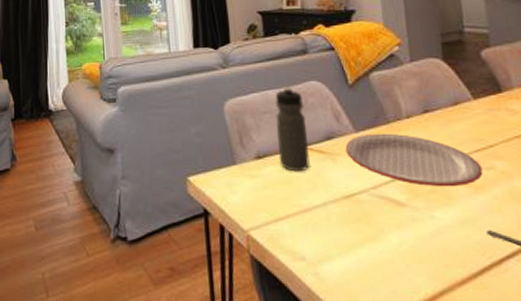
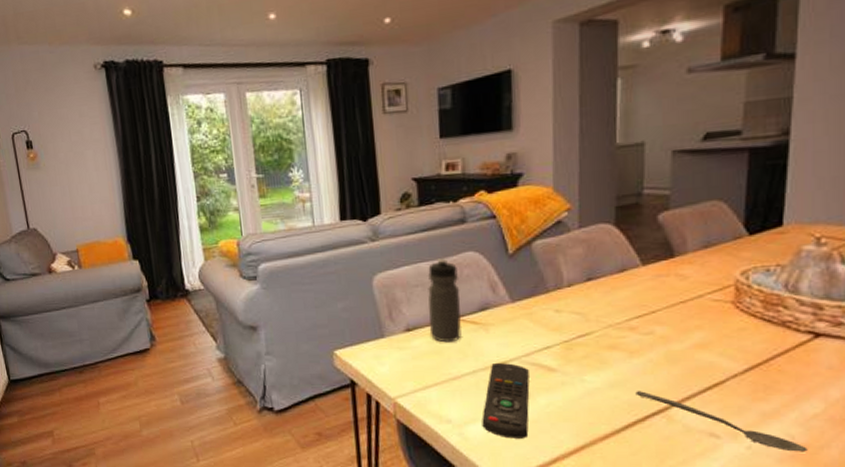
remote control: none [335,196,384,281] -> present [482,363,530,439]
plate: present [345,133,483,187] -> none [499,302,641,353]

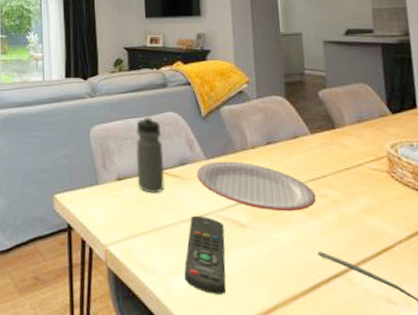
plate: none [499,302,641,353] -> present [196,161,317,212]

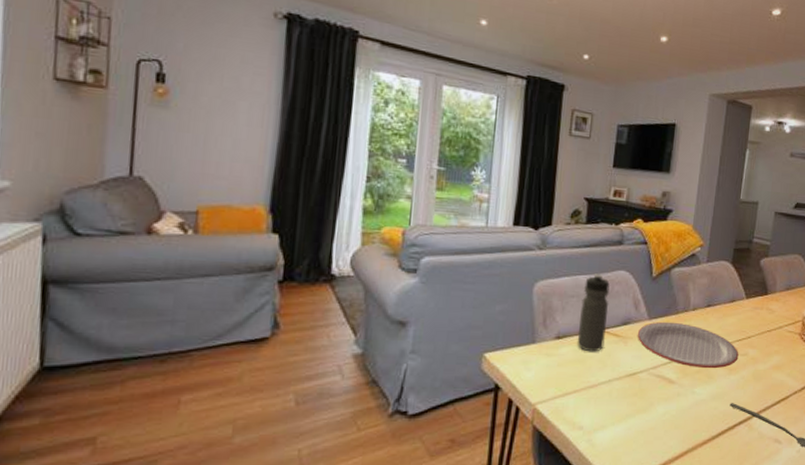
remote control: present [184,216,226,295] -> none [609,374,654,445]

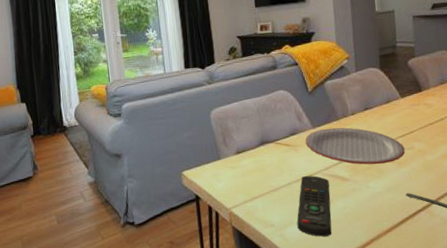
water bottle: present [577,273,610,352] -> none [251,96,279,162]
remote control: none [609,374,654,445] -> present [297,176,332,237]

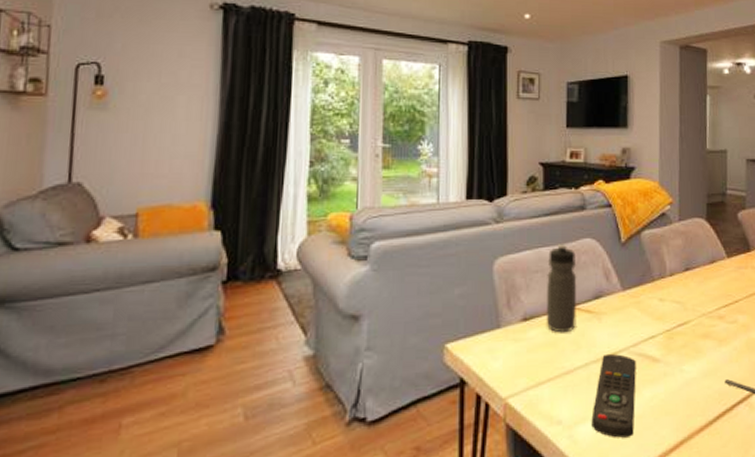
water bottle: none [251,96,279,162] -> present [546,244,577,333]
plate: present [305,127,405,165] -> none [611,291,728,342]

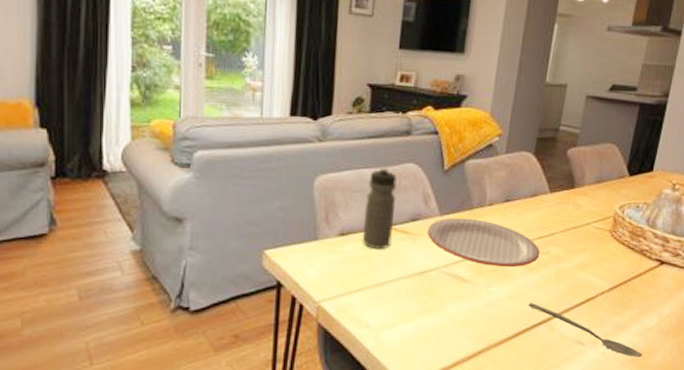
remote control: present [591,354,636,438] -> none [397,272,446,344]
plate: none [611,291,728,342] -> present [427,217,540,268]

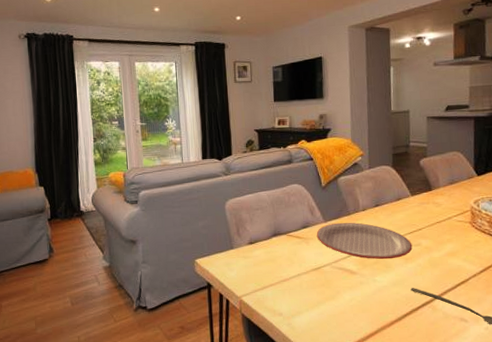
water bottle: present [362,167,397,250] -> none [265,189,290,253]

